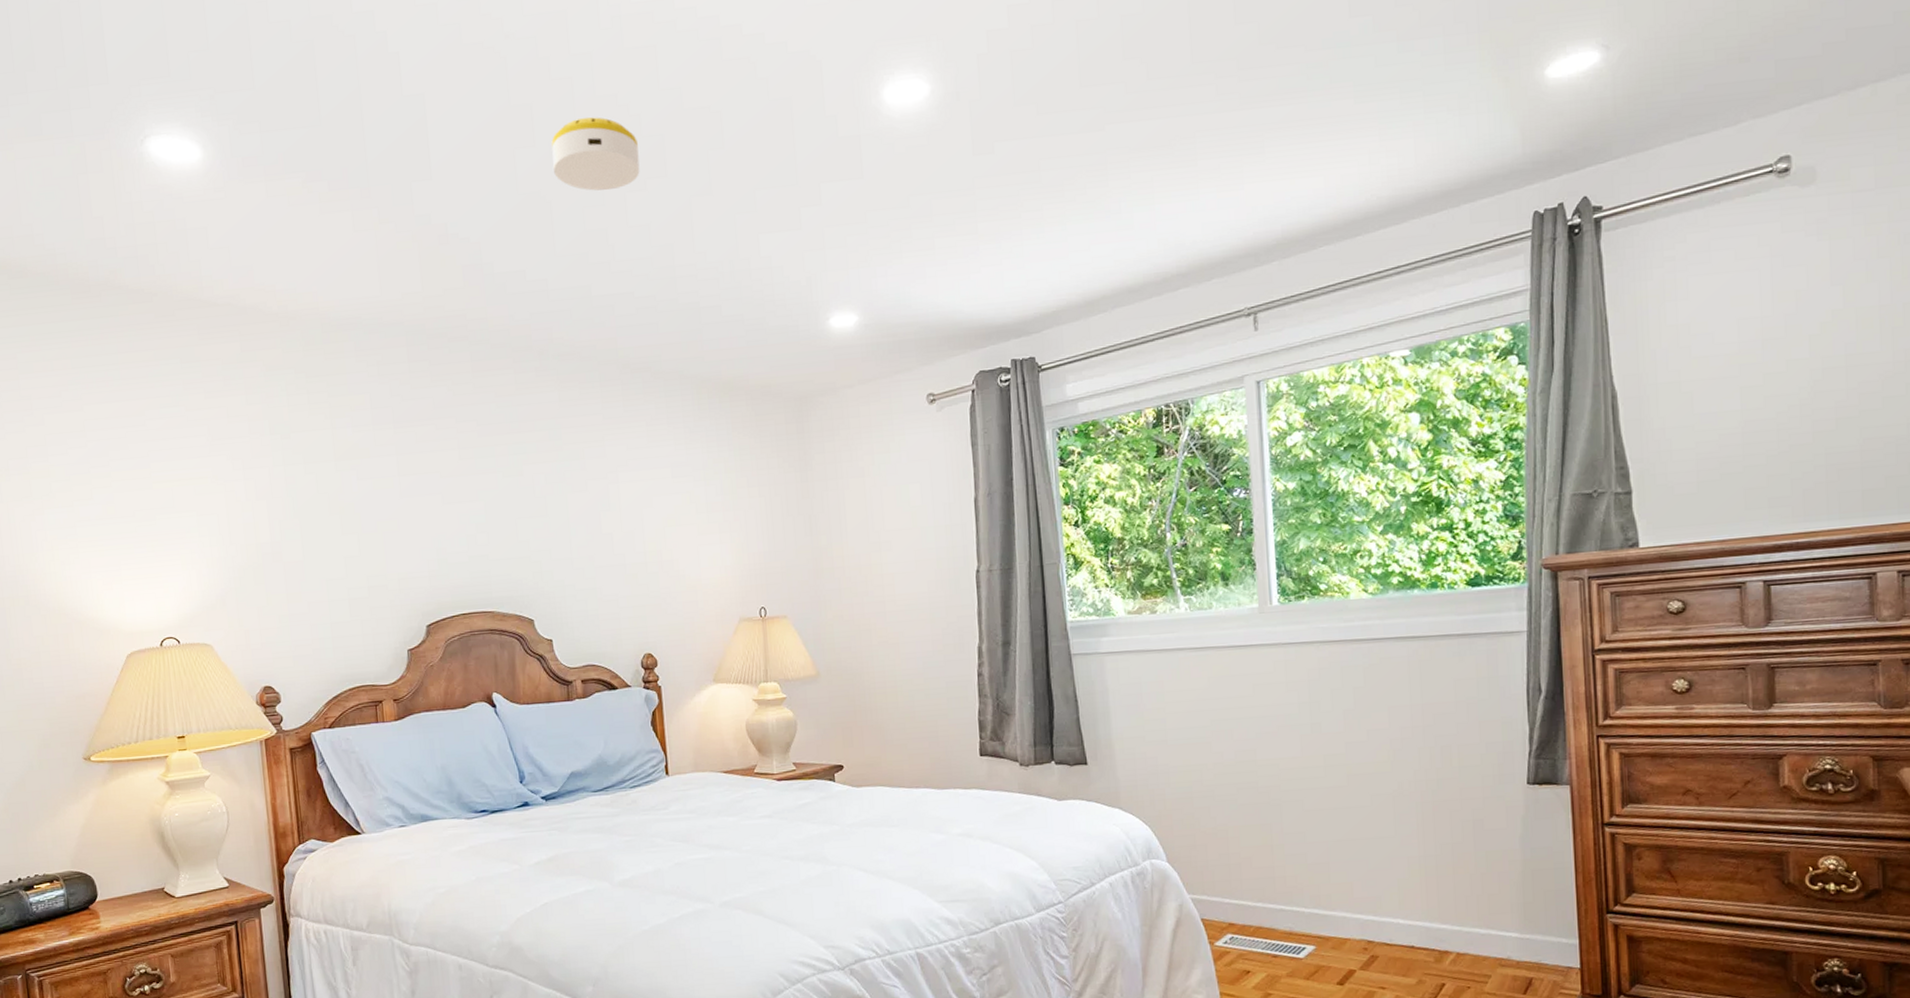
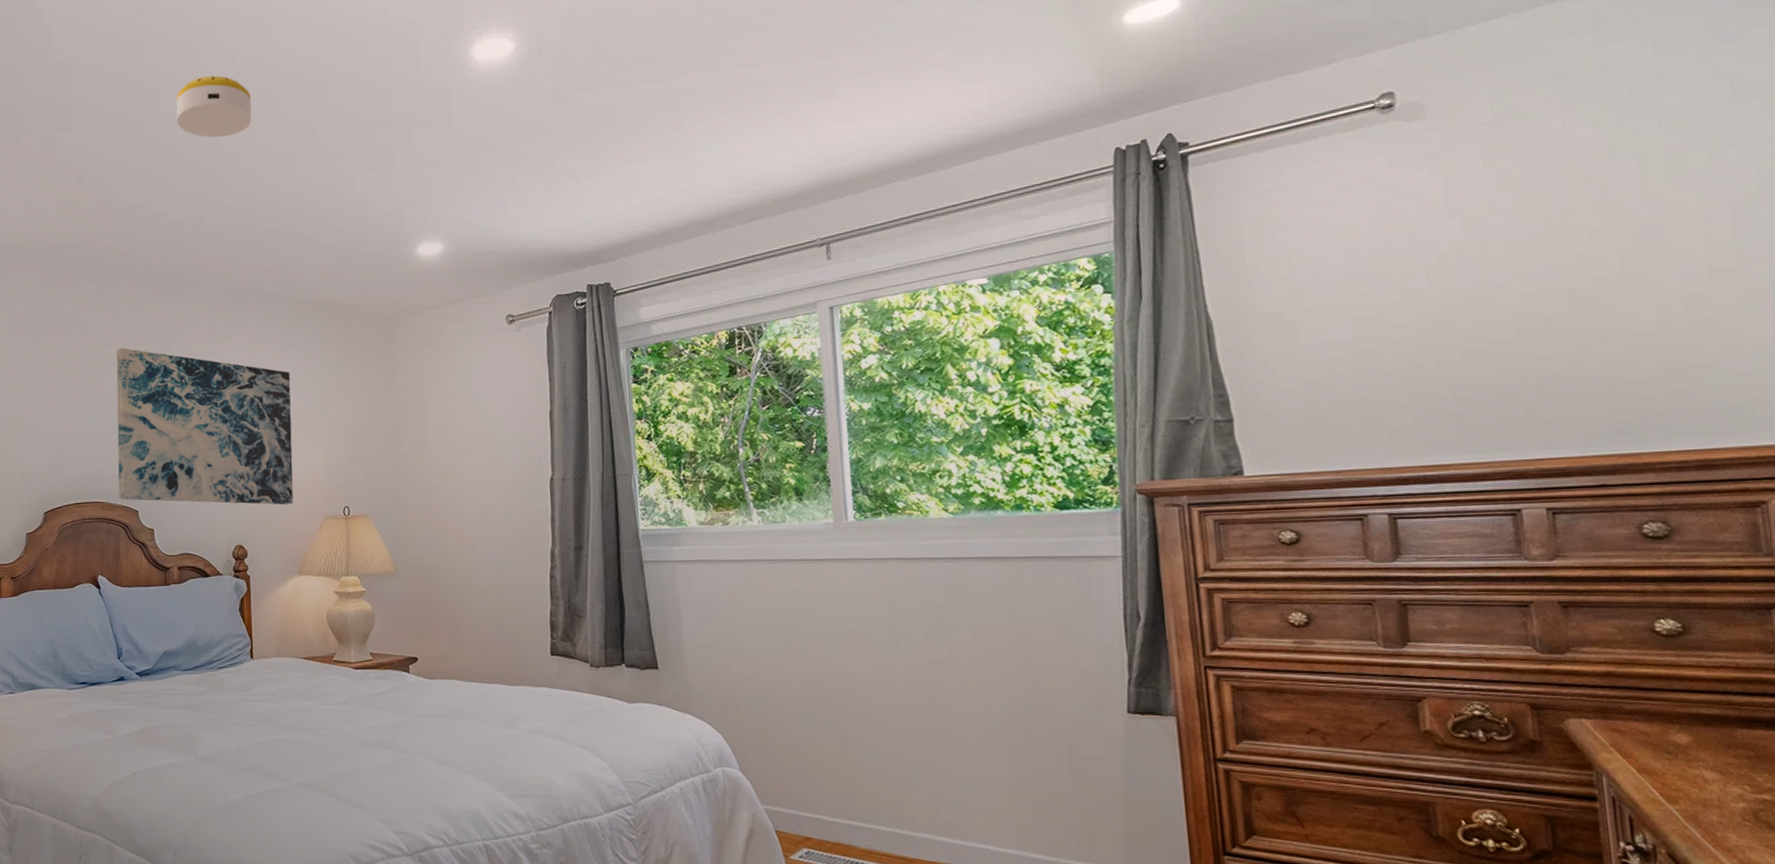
wall art: none [498,436,705,609] -> present [116,347,293,505]

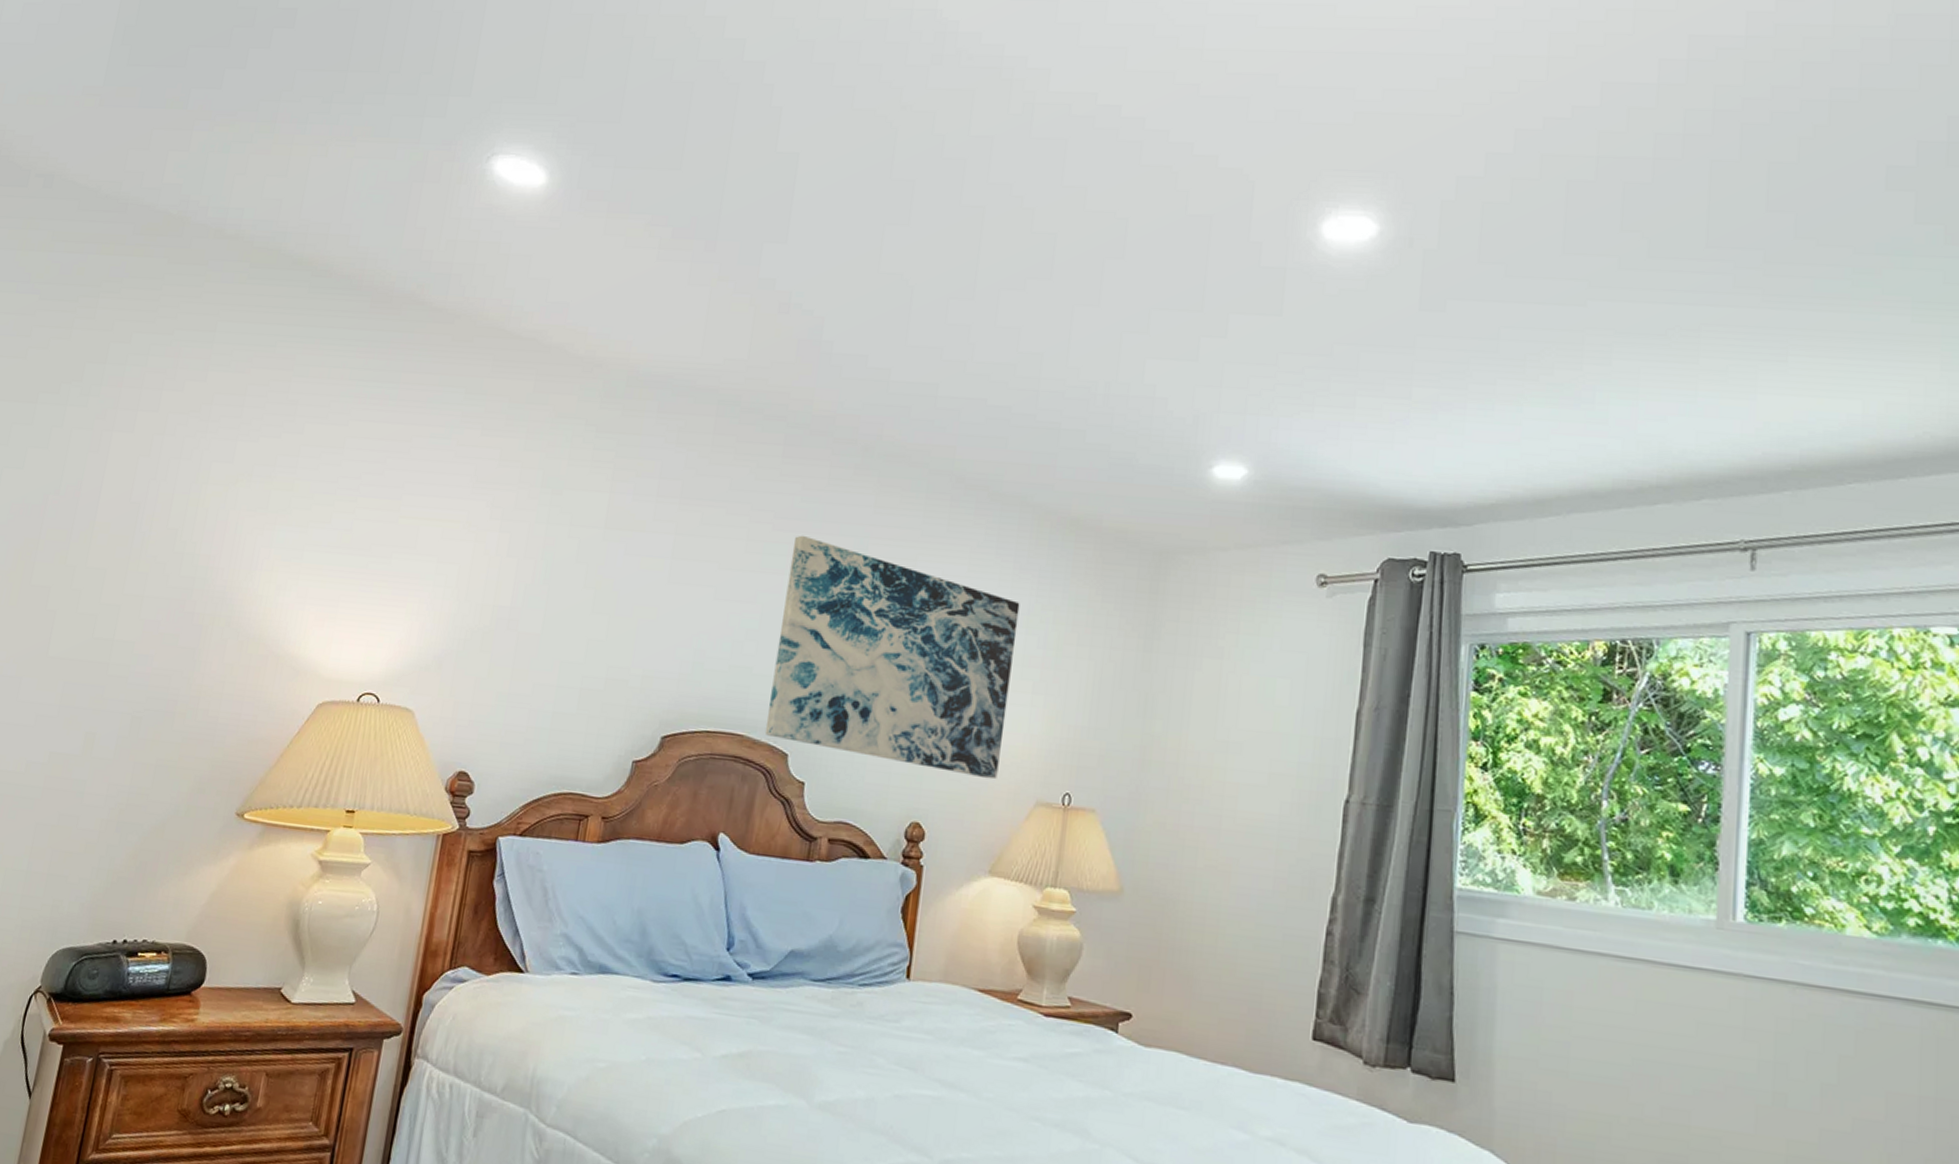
smoke detector: present [176,75,252,138] -> none [924,203,1026,285]

